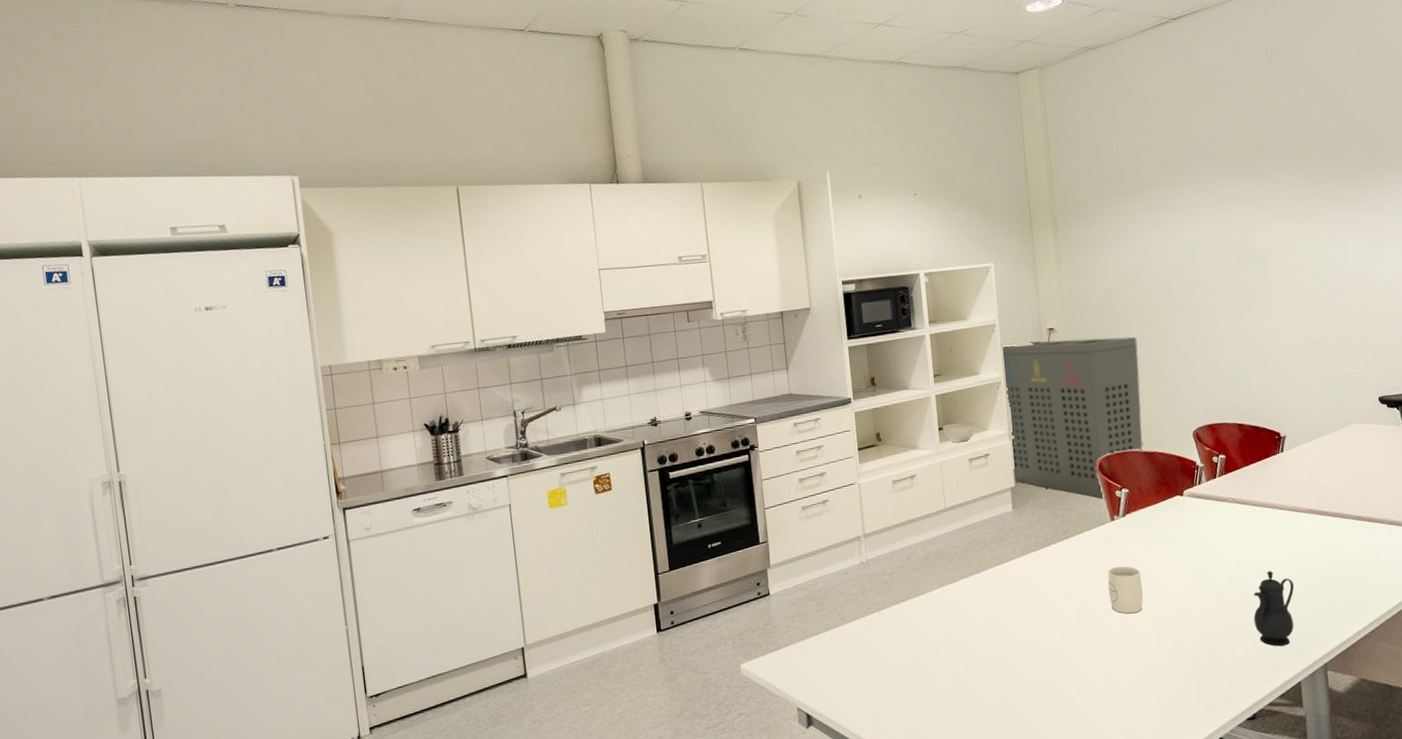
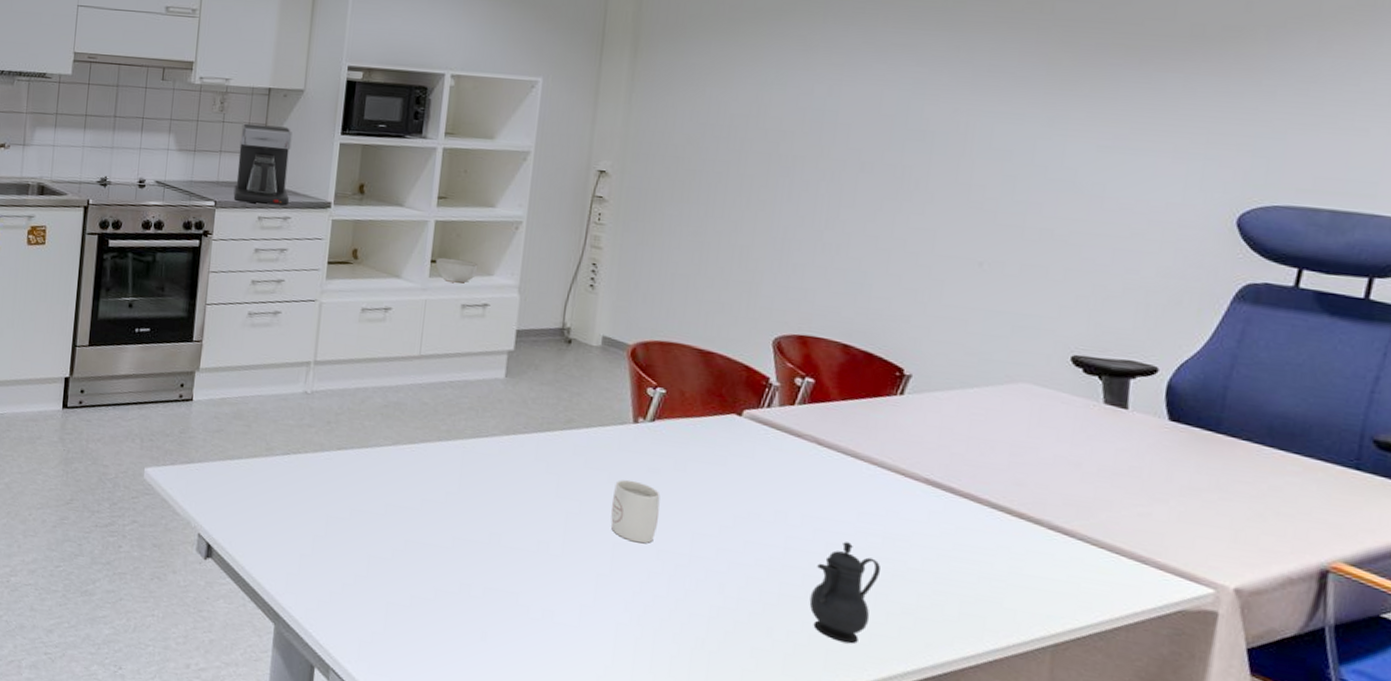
coffee maker: none [764,342,816,415] -> present [233,123,293,206]
recycling bin: present [1002,337,1143,499] -> none [515,179,719,394]

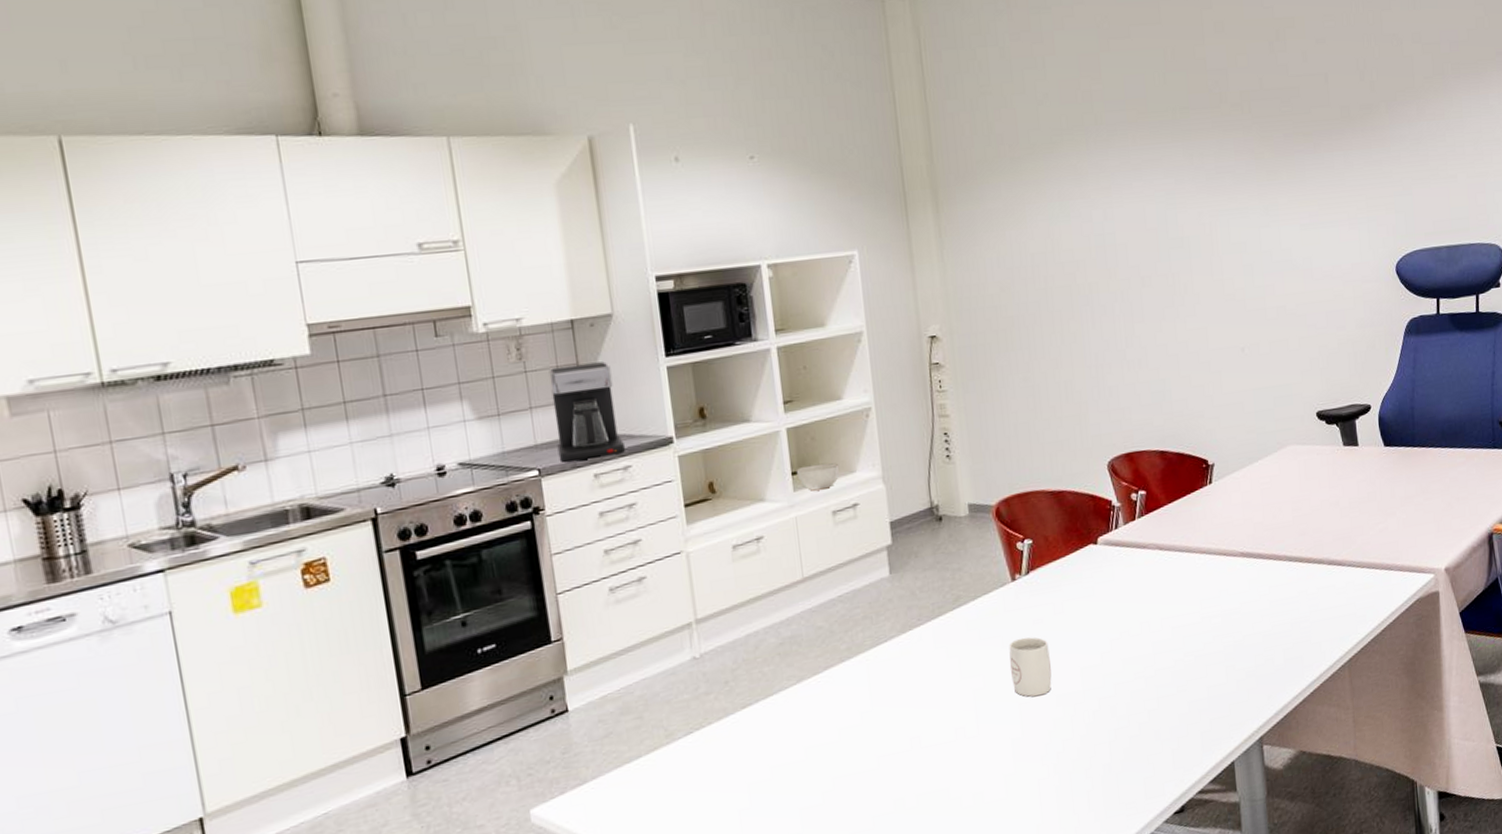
coffeepot: present [809,542,880,644] -> none [1180,630,1226,722]

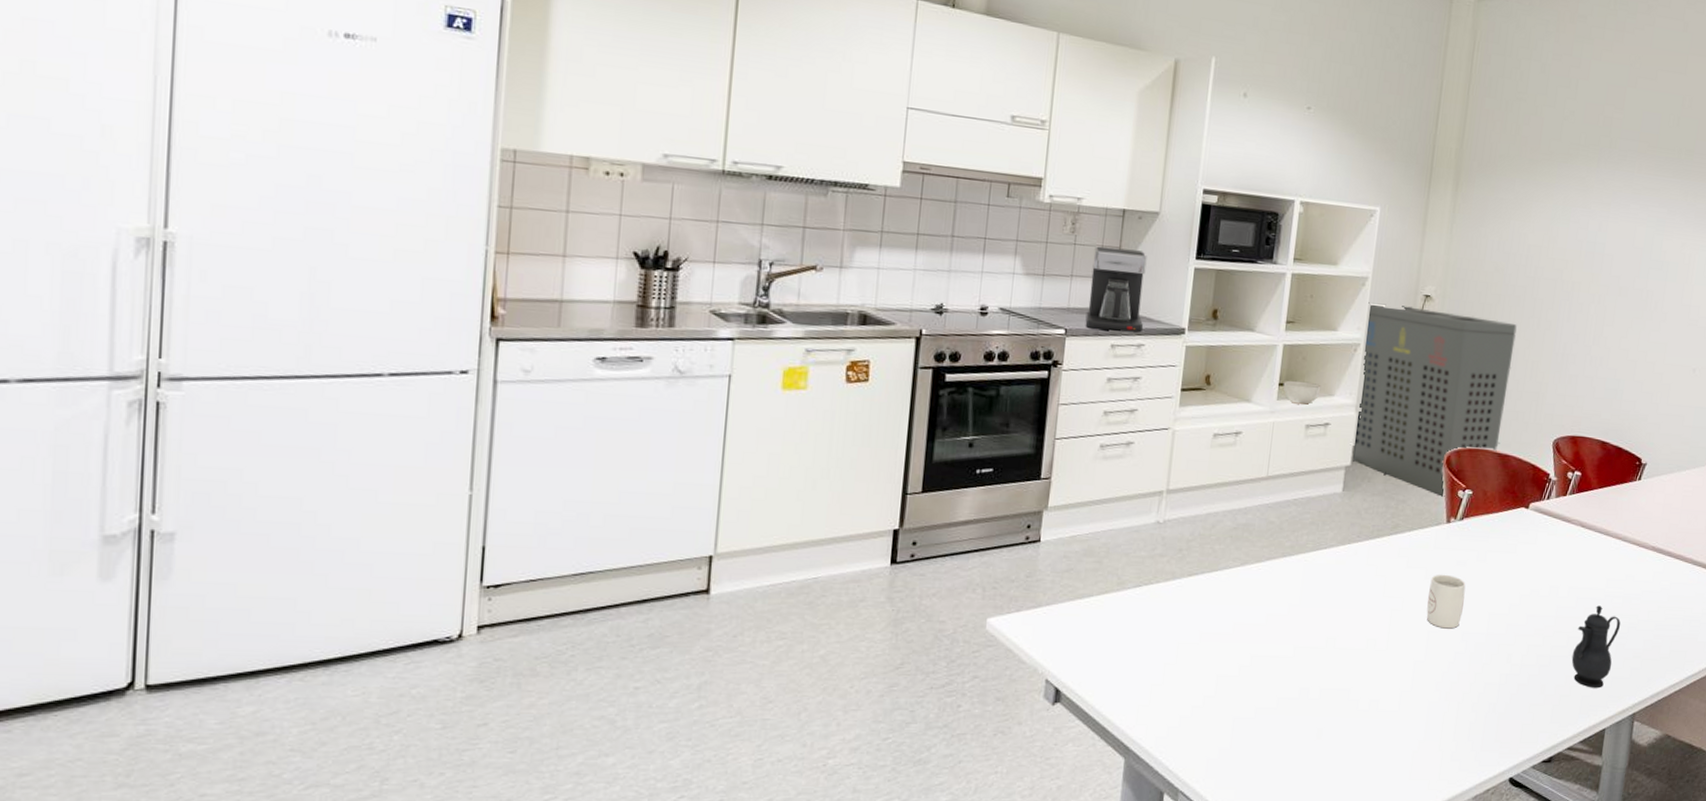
recycling bin: none [871,345,1049,554] -> present [1352,304,1517,497]
coffeepot: none [1180,630,1226,722] -> present [1571,605,1621,688]

